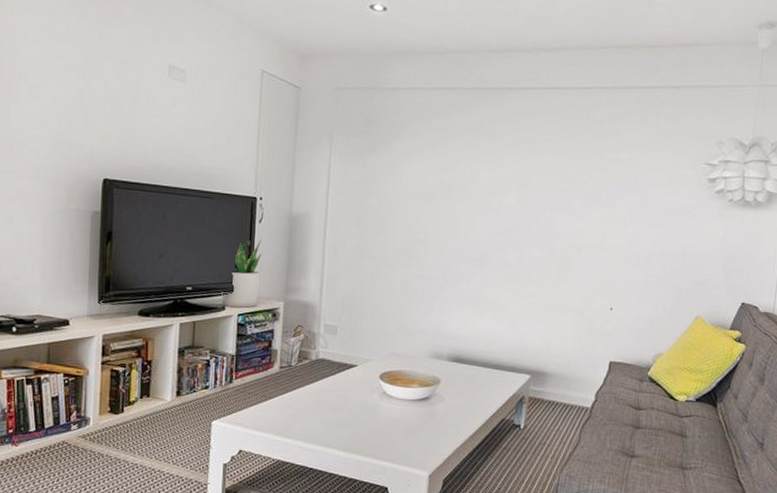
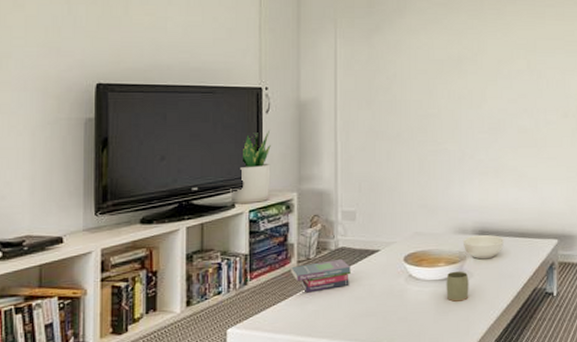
books: none [273,369,329,397] -> present [291,258,351,293]
mug: none [417,393,440,423] -> present [446,271,469,302]
bowl: none [437,362,478,386] -> present [462,234,505,260]

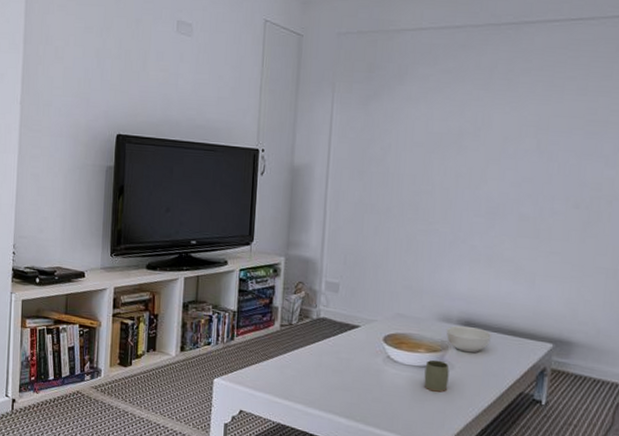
planter: present [230,130,271,204] -> none [224,192,263,263]
books: present [291,258,351,293] -> none [274,329,330,358]

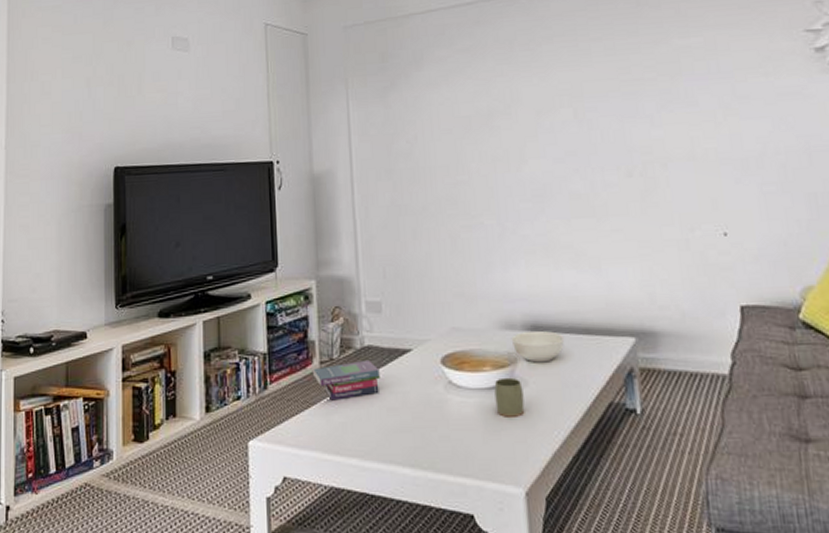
books: none [274,329,330,358] -> present [313,359,380,401]

